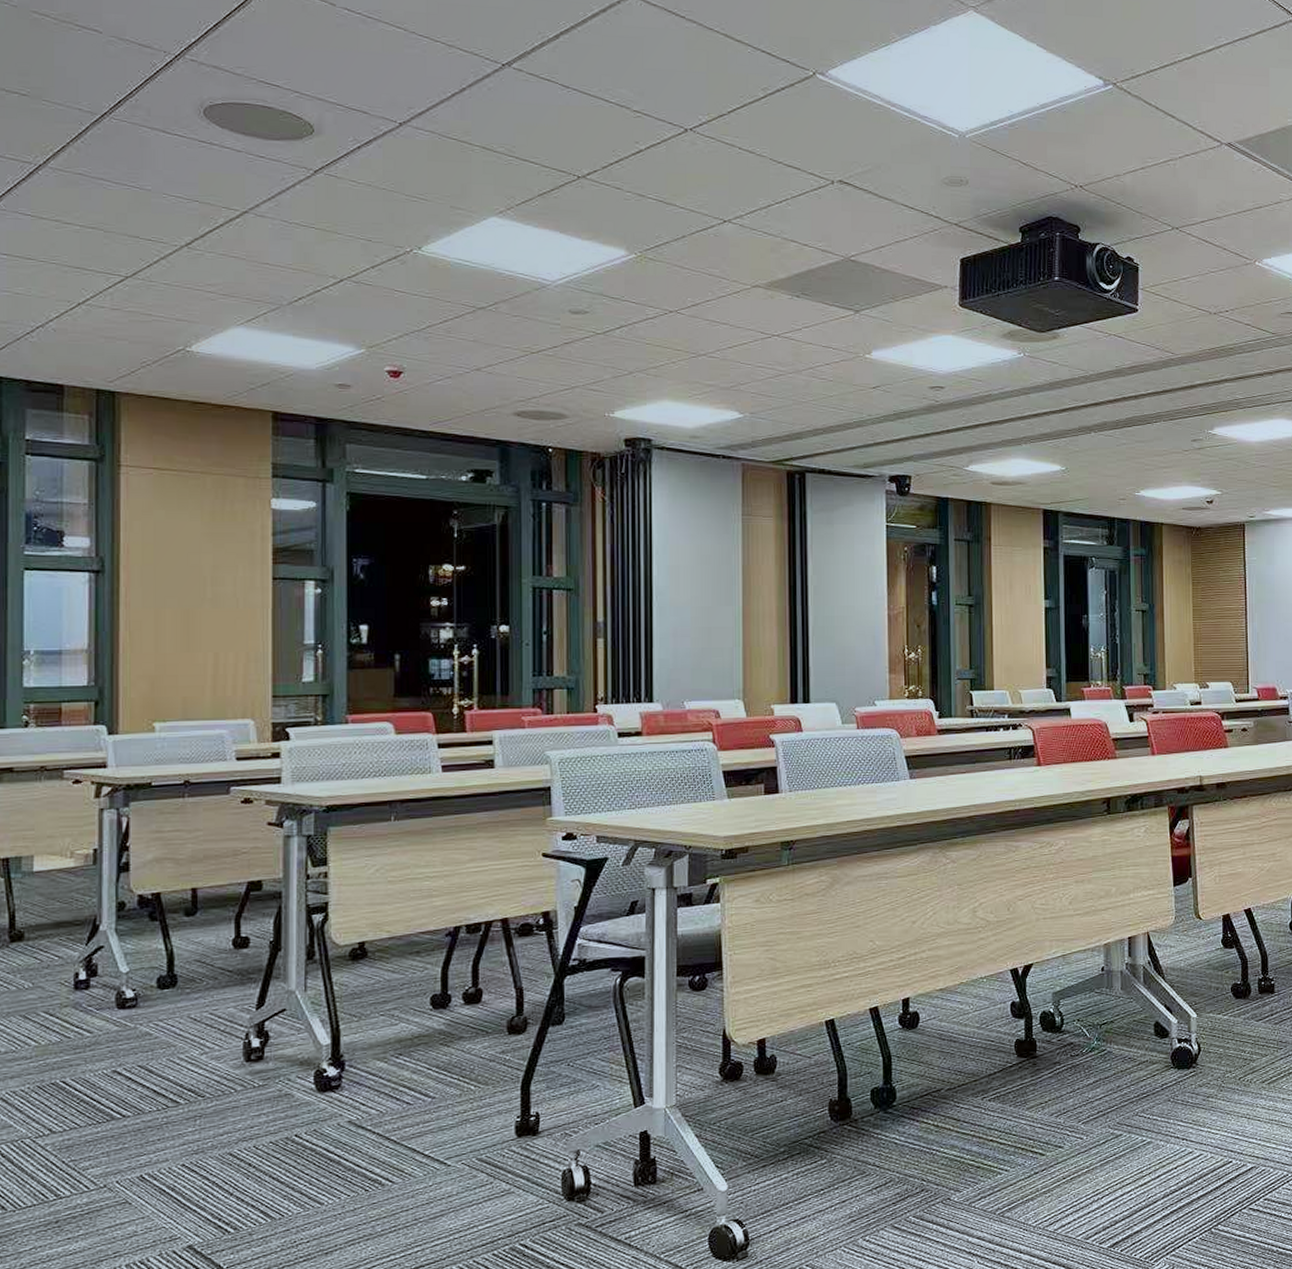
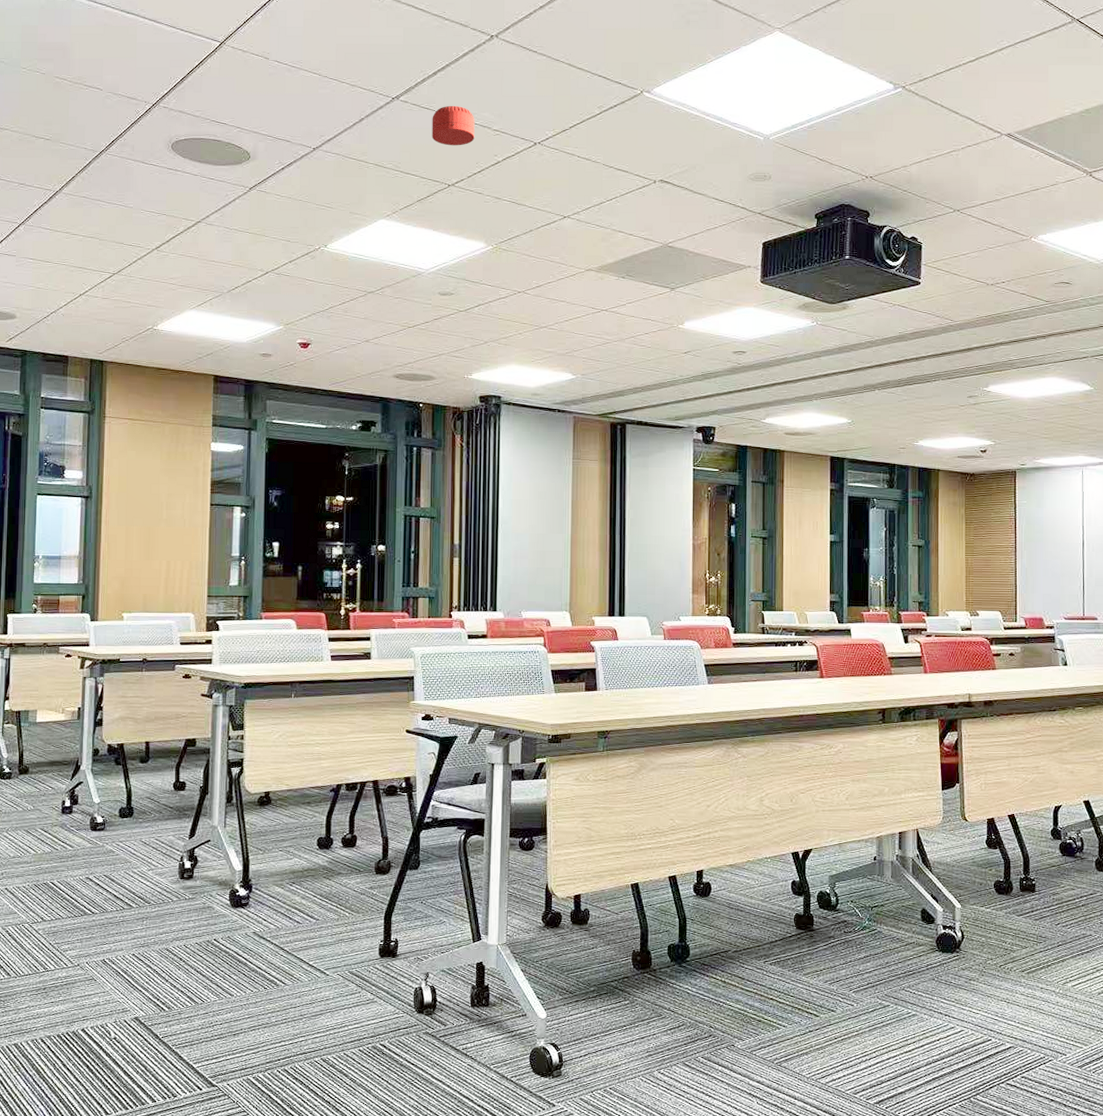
smoke detector: none [554,77,610,129] -> present [432,105,475,146]

